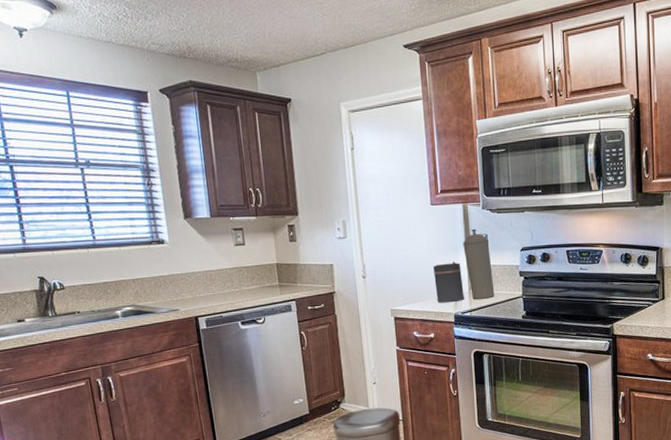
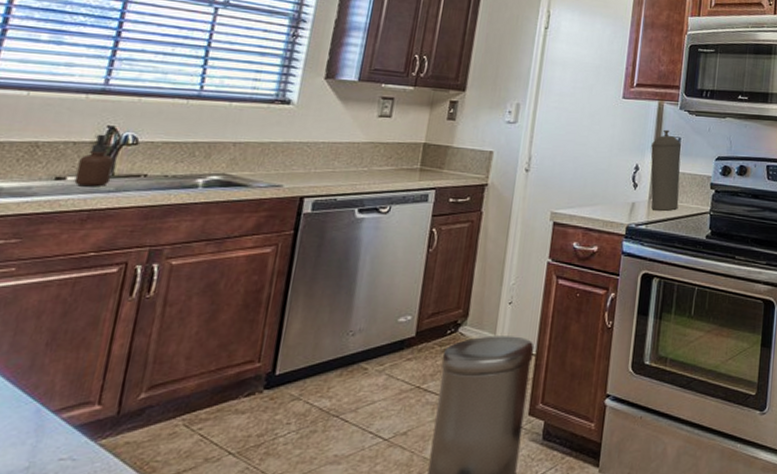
soap dispenser: none [28,283,55,325] -> present [74,134,114,187]
cylinder: present [433,263,464,303] -> none [609,164,645,212]

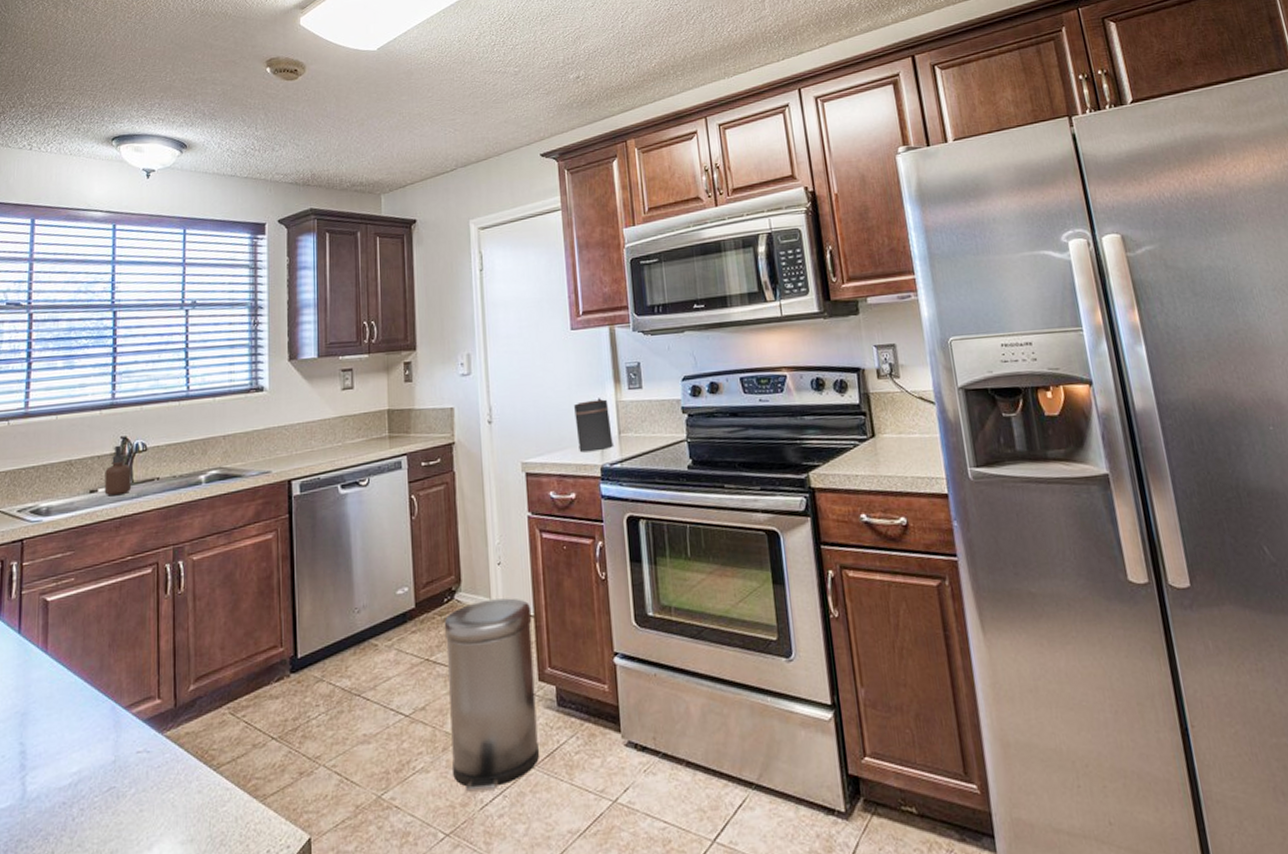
cylinder: none [609,164,645,212] -> present [574,399,613,453]
canister: present [650,129,681,212] -> none [610,355,652,447]

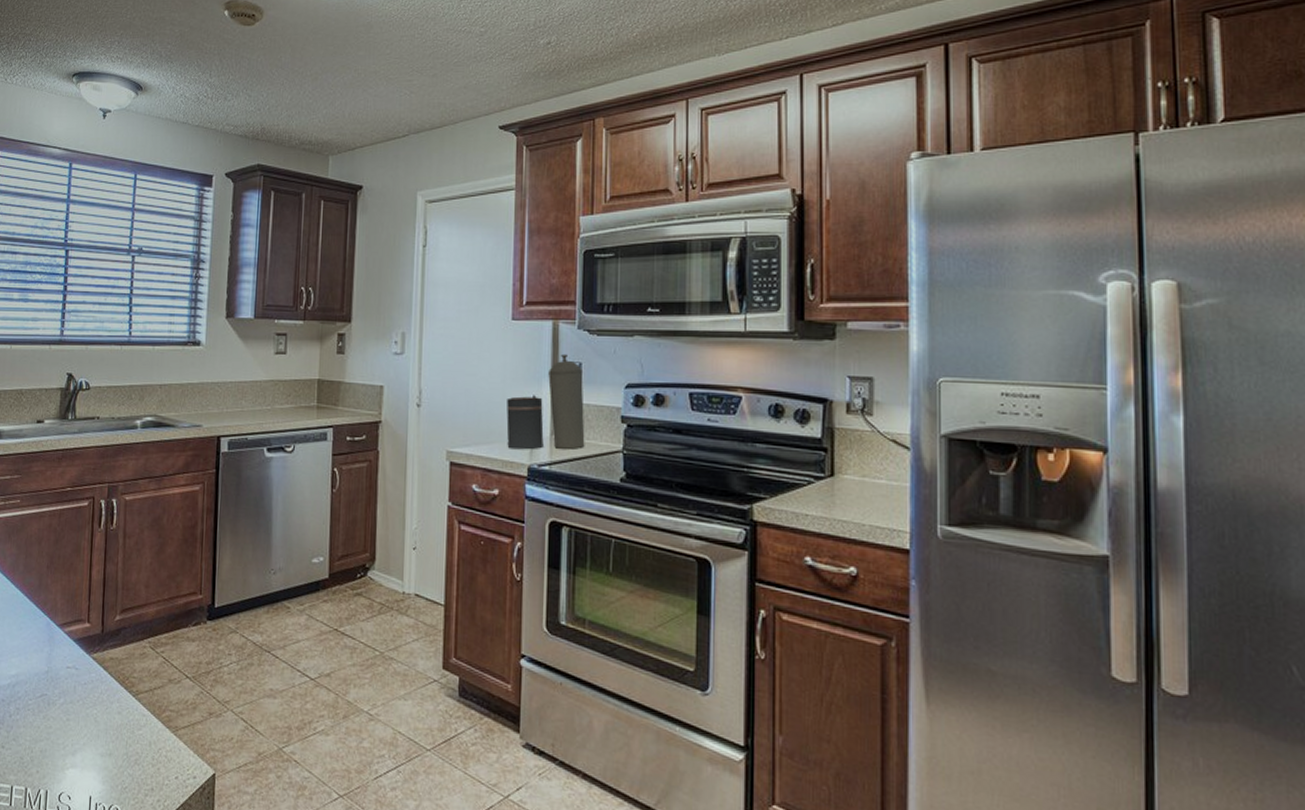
soap dispenser: present [104,445,131,496] -> none [50,381,75,429]
pedal bin: present [444,598,539,792] -> none [351,582,442,764]
canister: none [610,355,652,447] -> present [548,353,585,450]

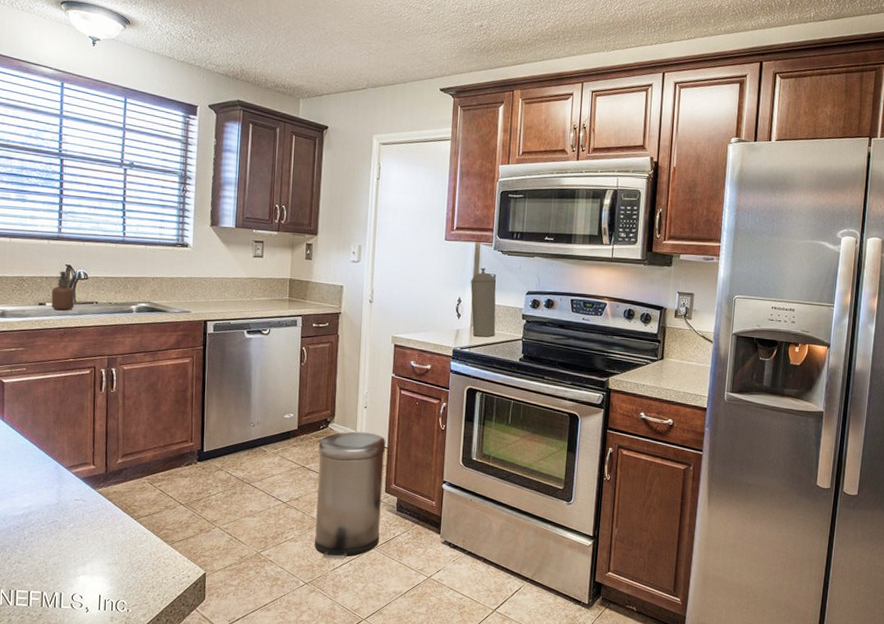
soap dispenser: none [50,381,75,429] -> present [51,271,74,311]
pedal bin: none [351,582,442,764] -> present [315,431,386,559]
cylinder: present [506,396,544,450] -> none [438,297,466,337]

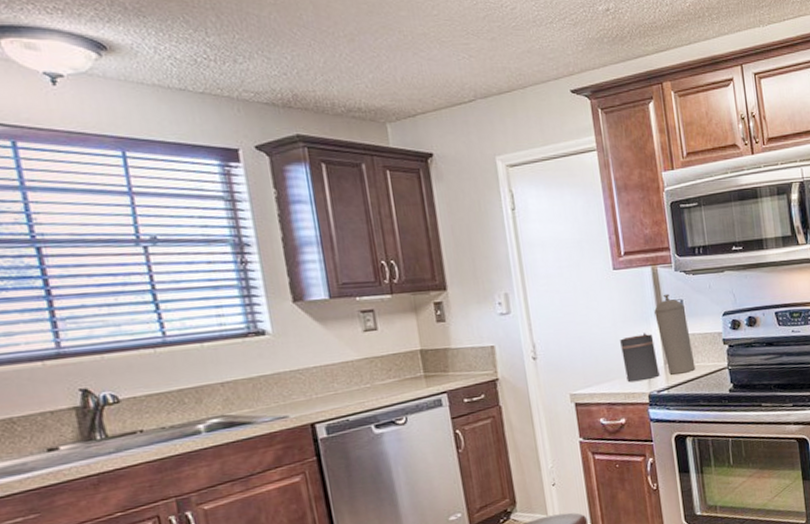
soap dispenser: present [51,271,74,311] -> none [64,398,106,453]
cylinder: none [438,297,466,337] -> present [620,334,660,383]

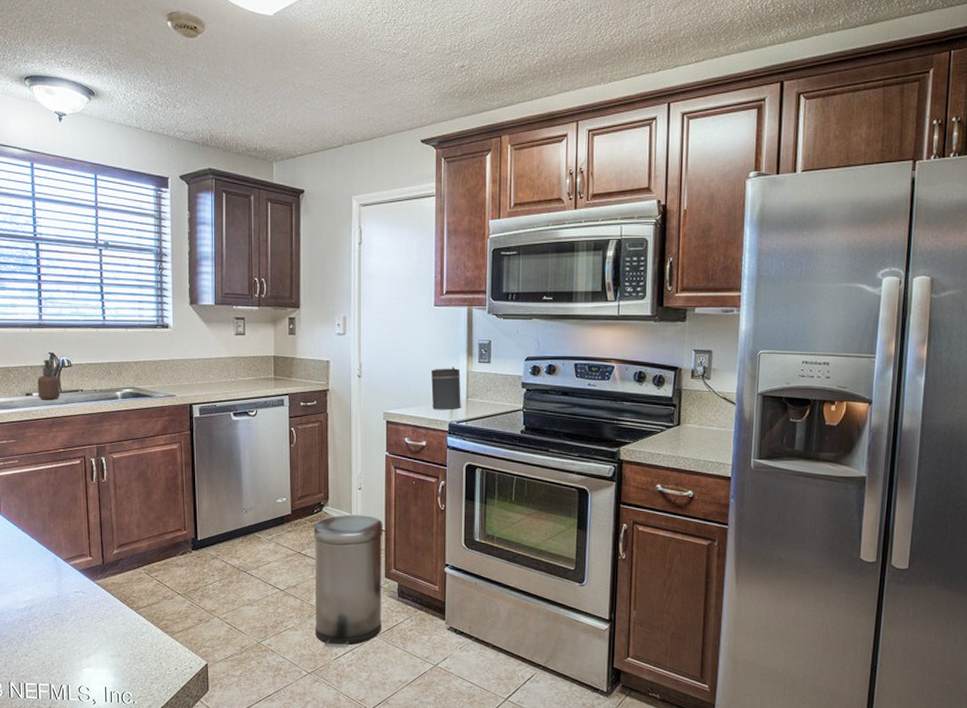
soap dispenser: none [64,398,106,453] -> present [37,359,59,400]
canister: present [654,293,696,376] -> none [464,333,494,410]

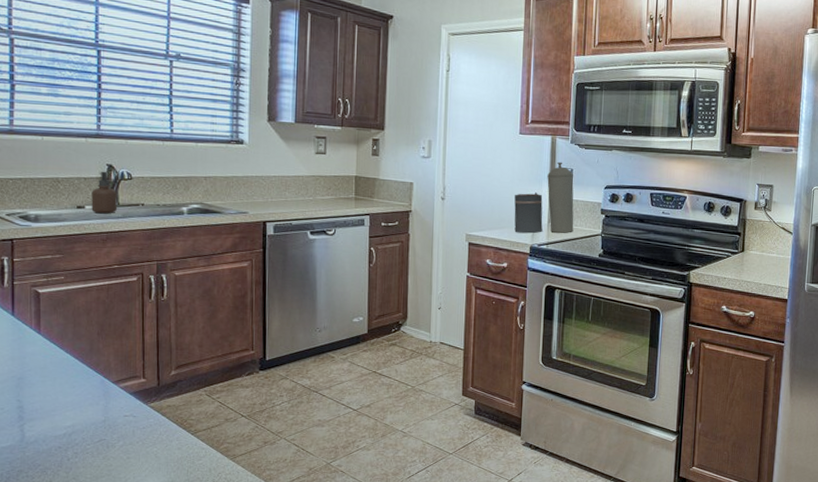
pedal bin: present [313,514,383,648] -> none [389,334,462,466]
canister: none [464,333,494,410] -> present [547,162,574,234]

